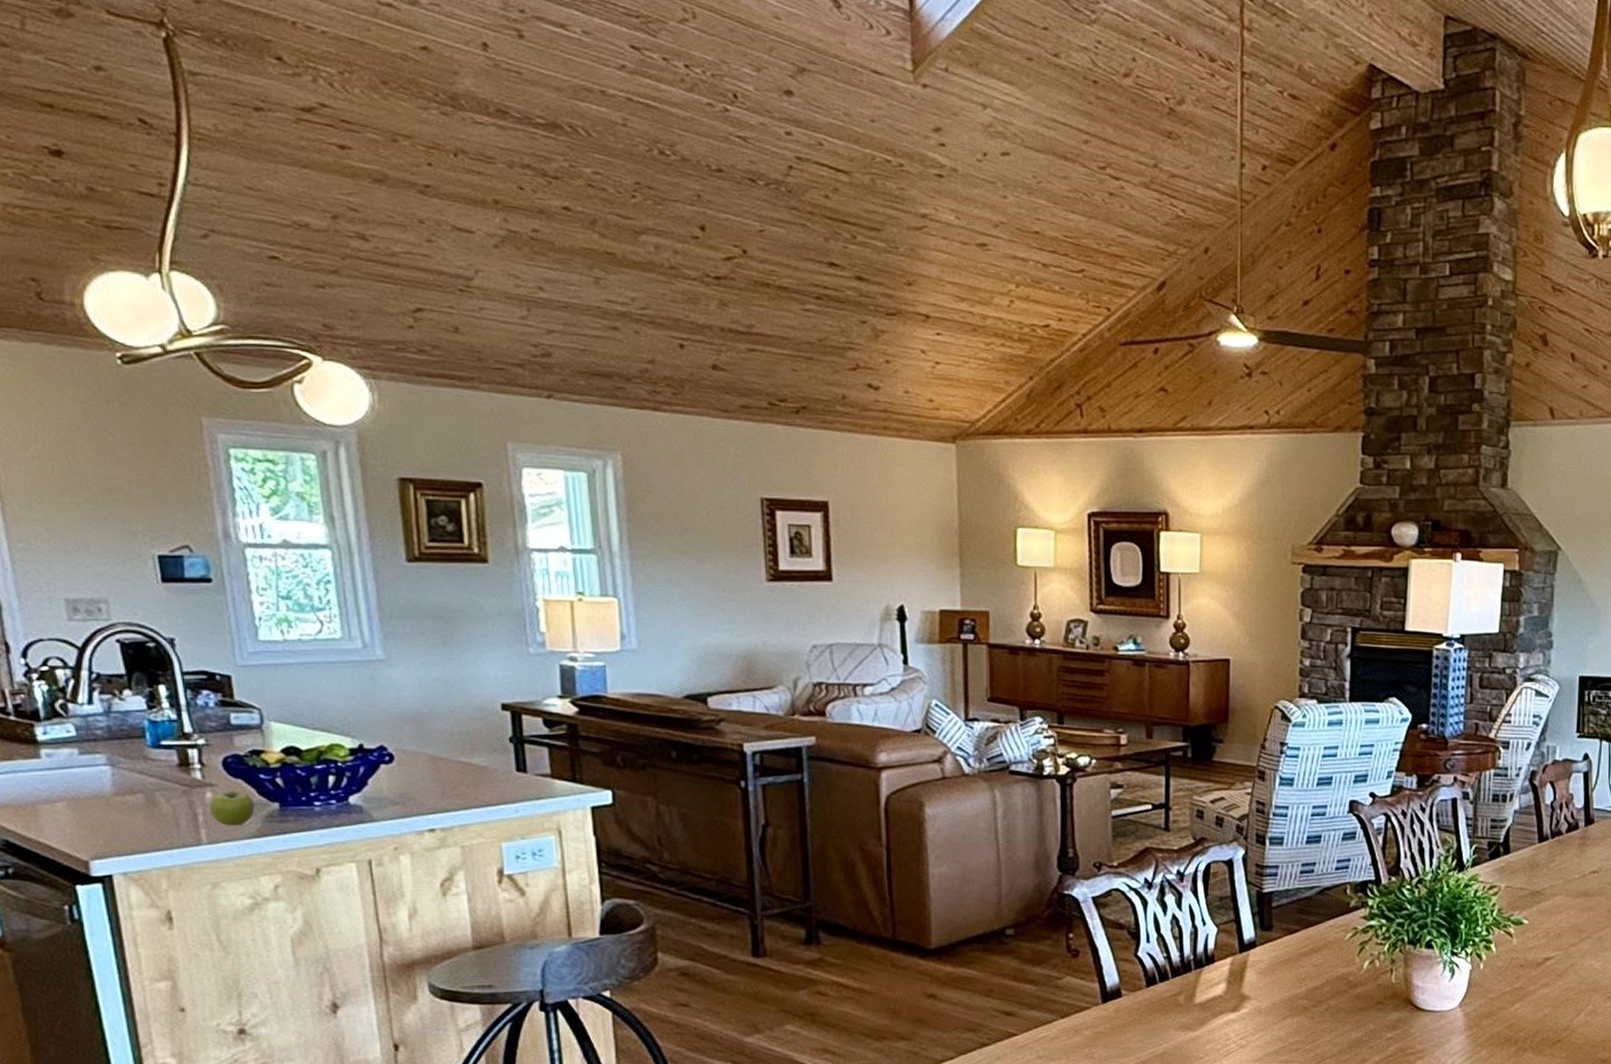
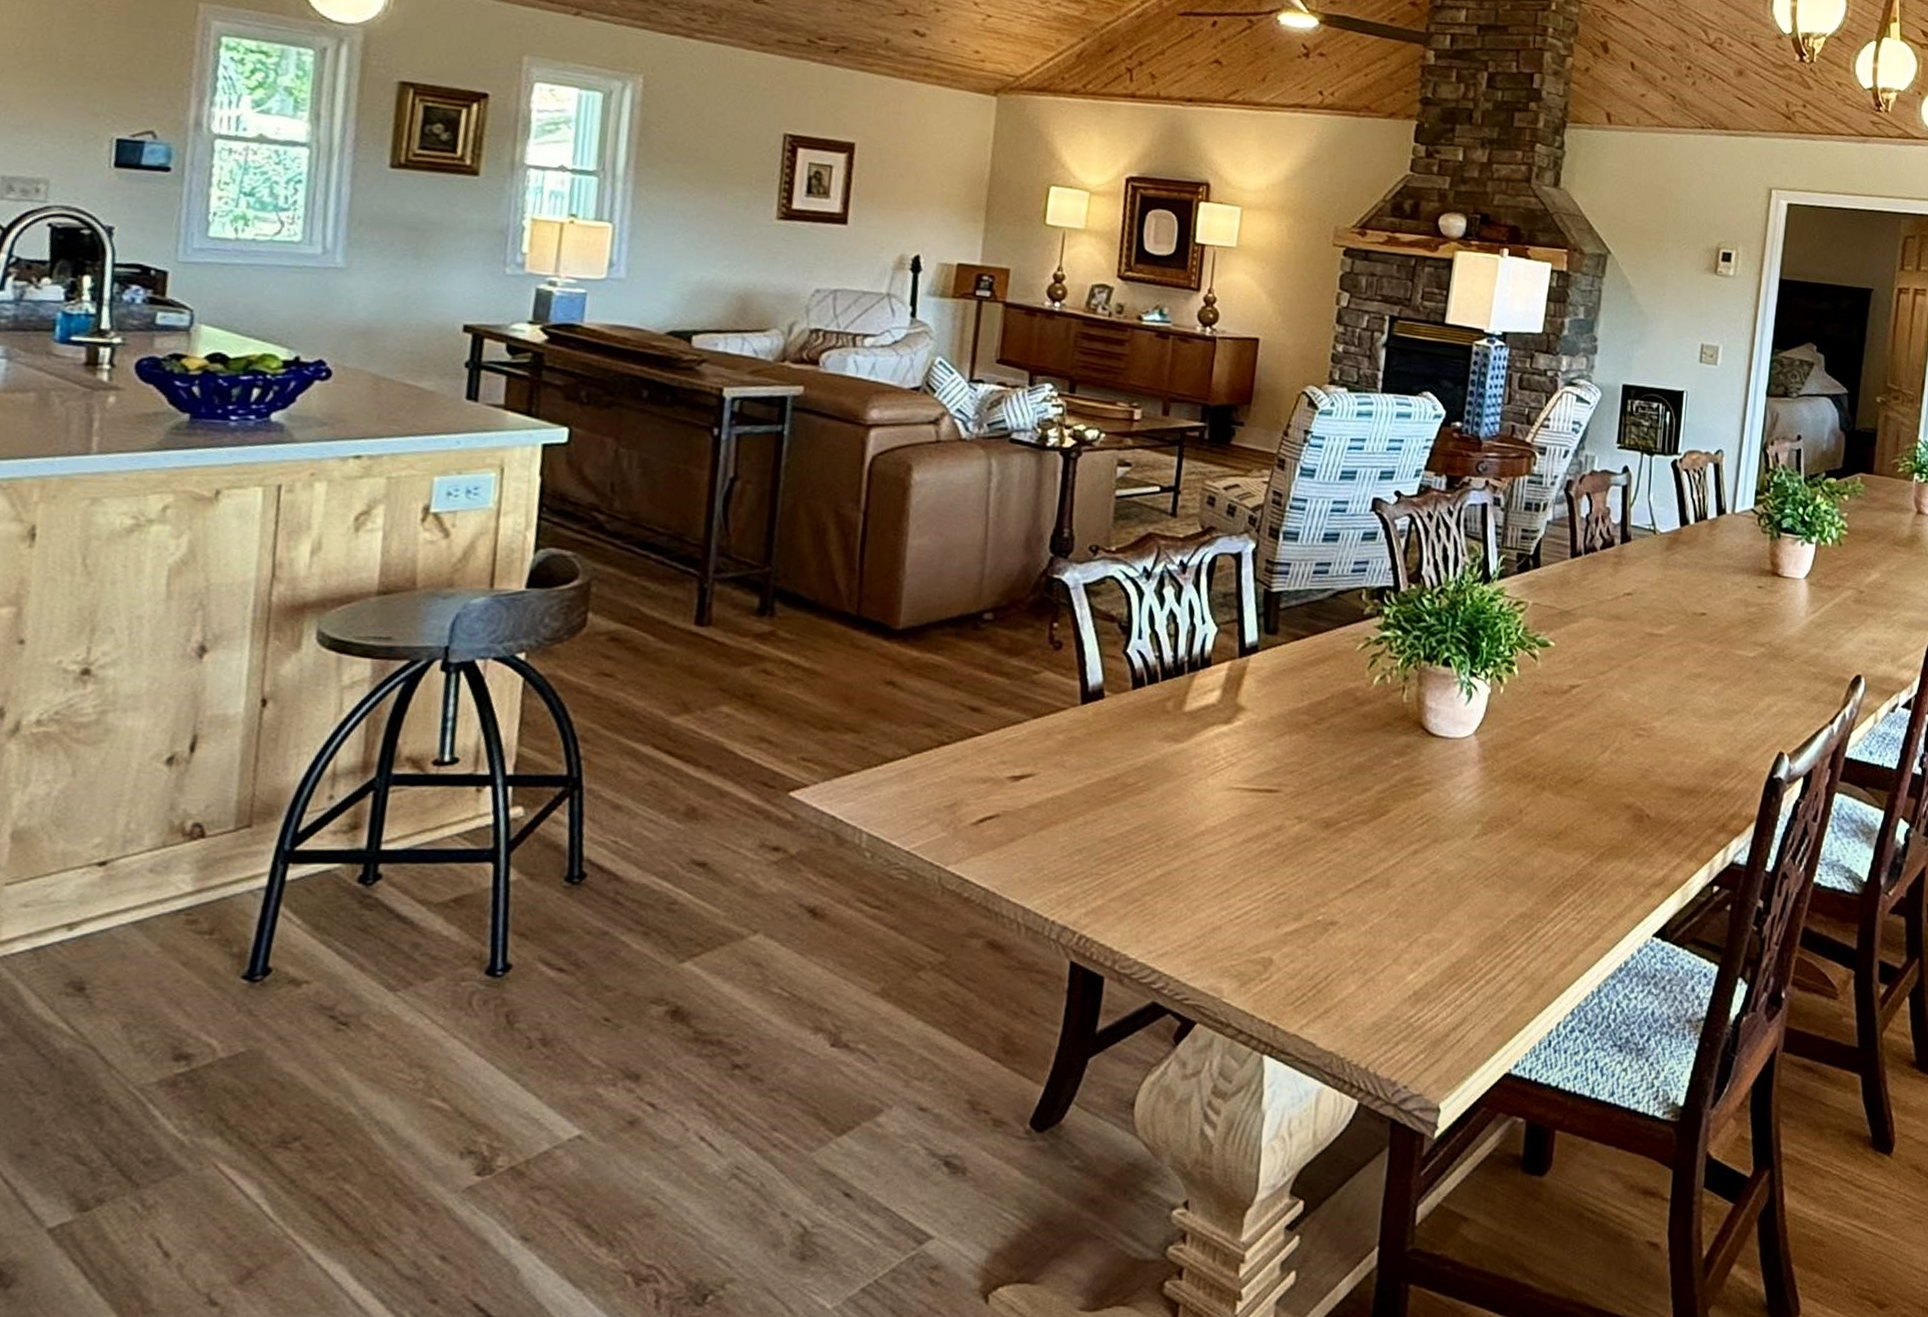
fruit: present [209,791,255,826] -> none [109,396,162,436]

